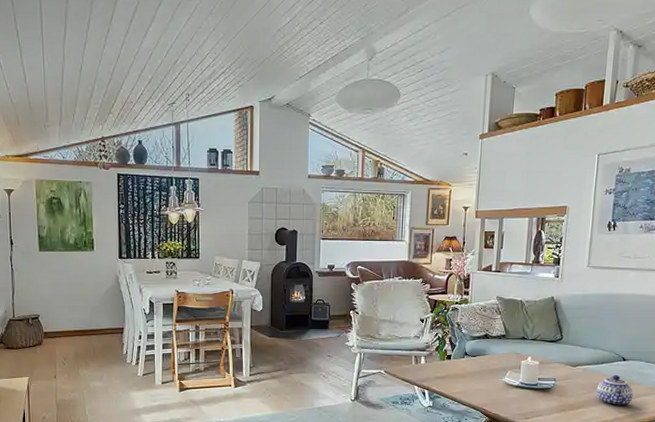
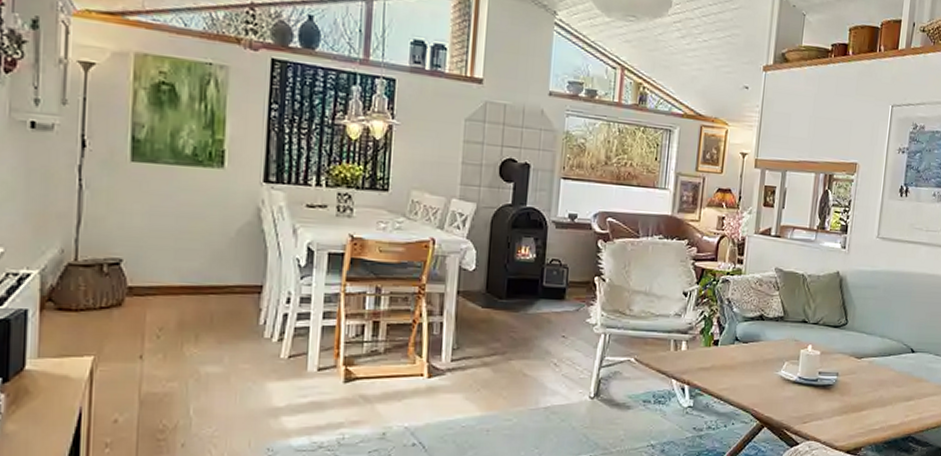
teapot: present [596,374,634,405] -> none [882,369,921,407]

